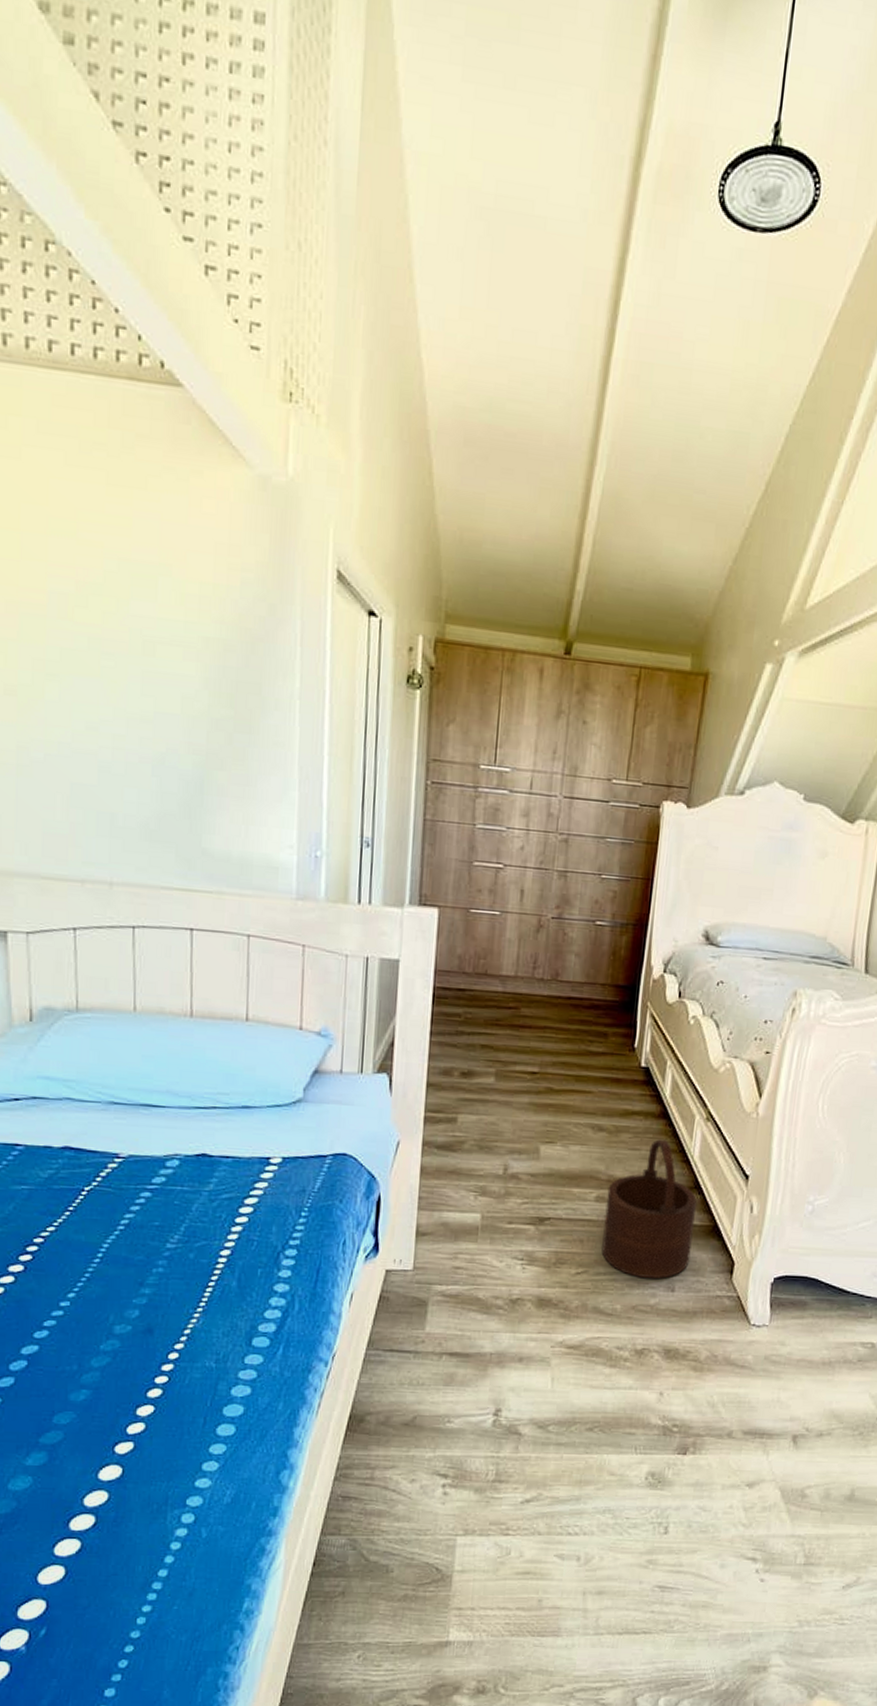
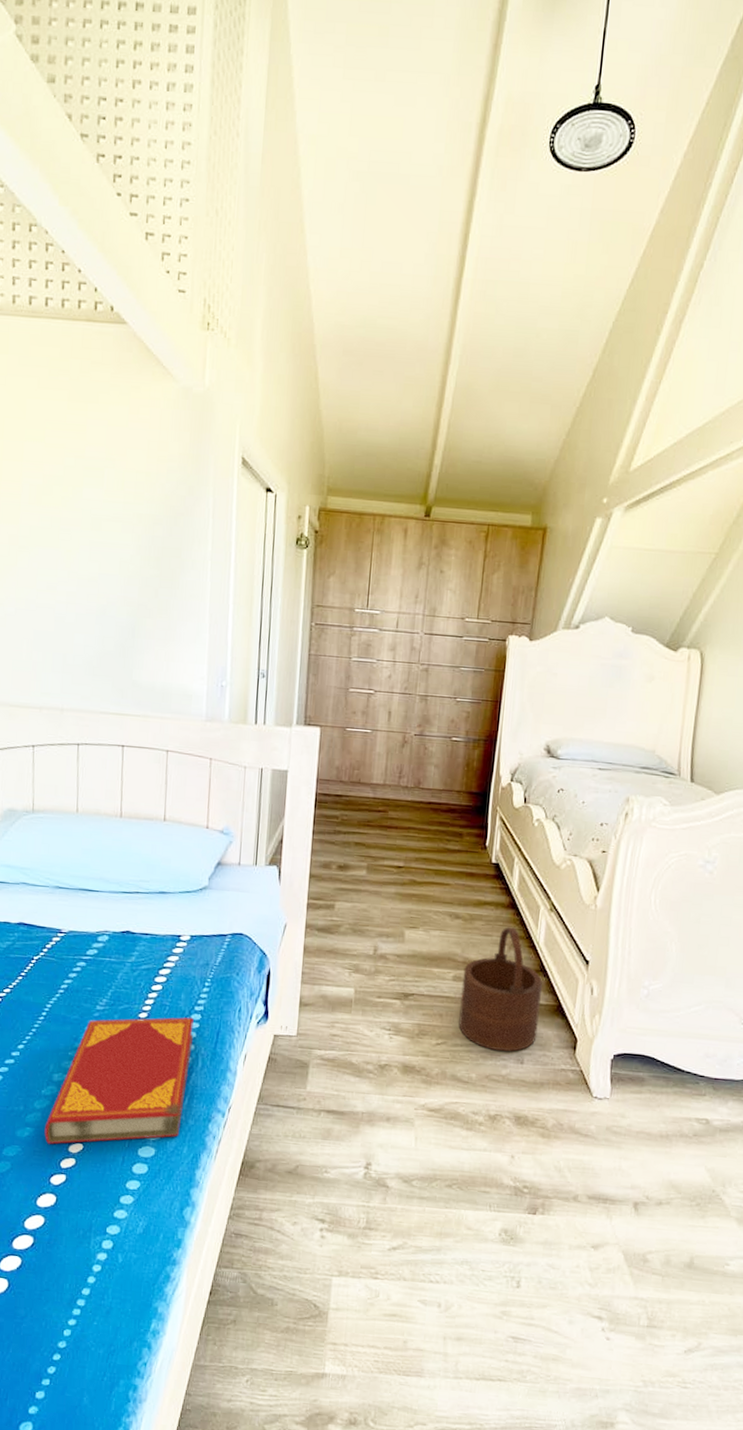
hardback book: none [105,1253,288,1408] -> present [44,1017,194,1144]

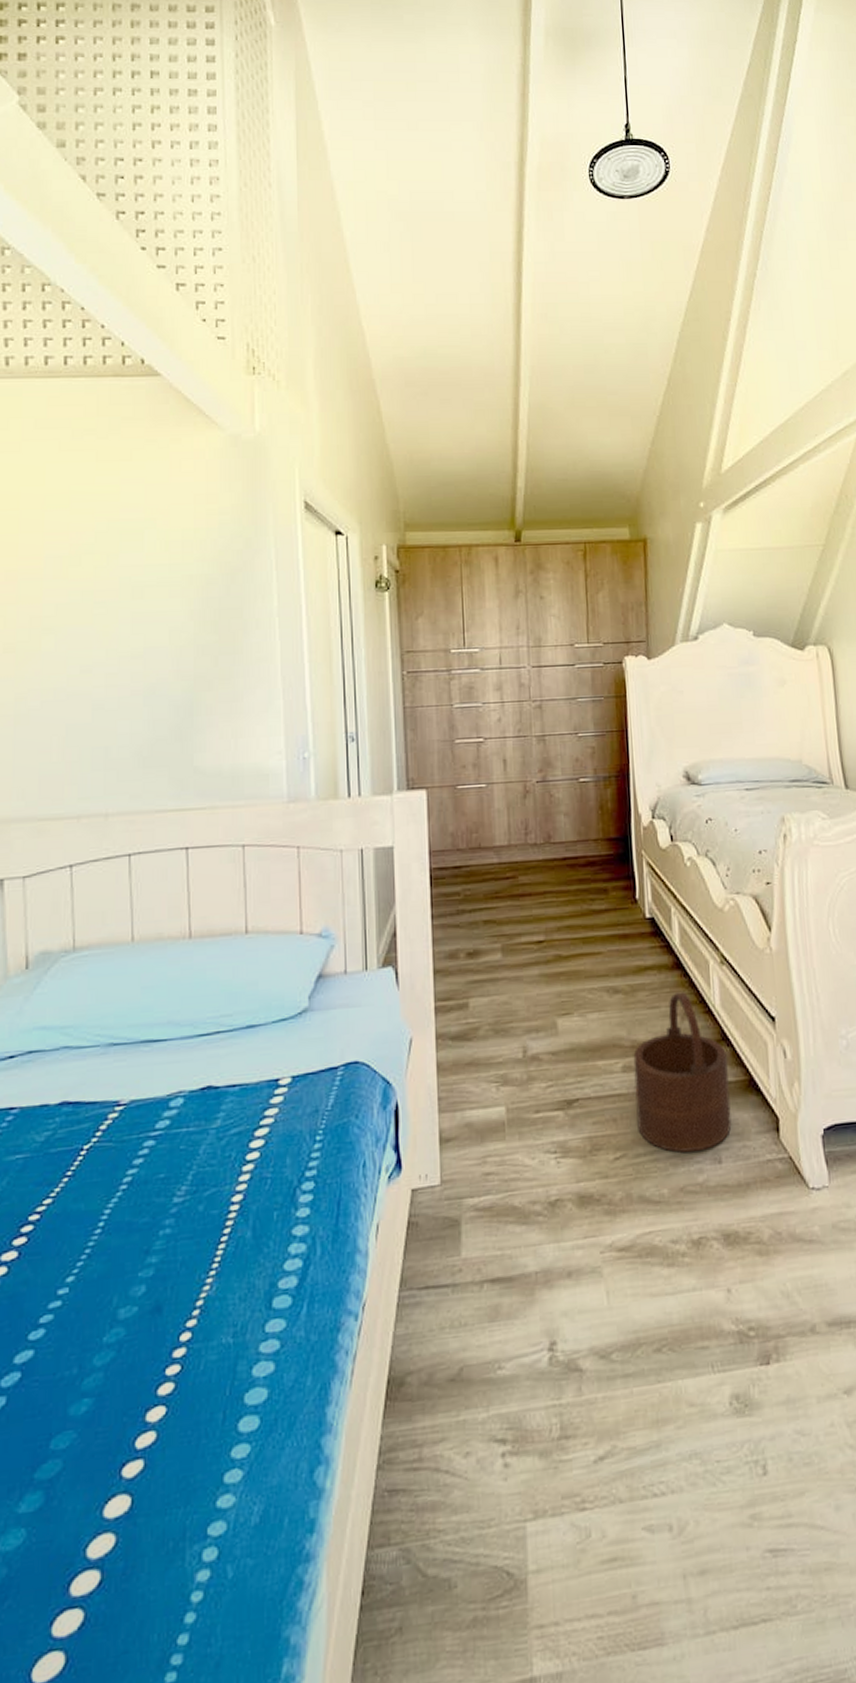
hardback book: present [44,1017,194,1144] -> none [109,1187,306,1417]

